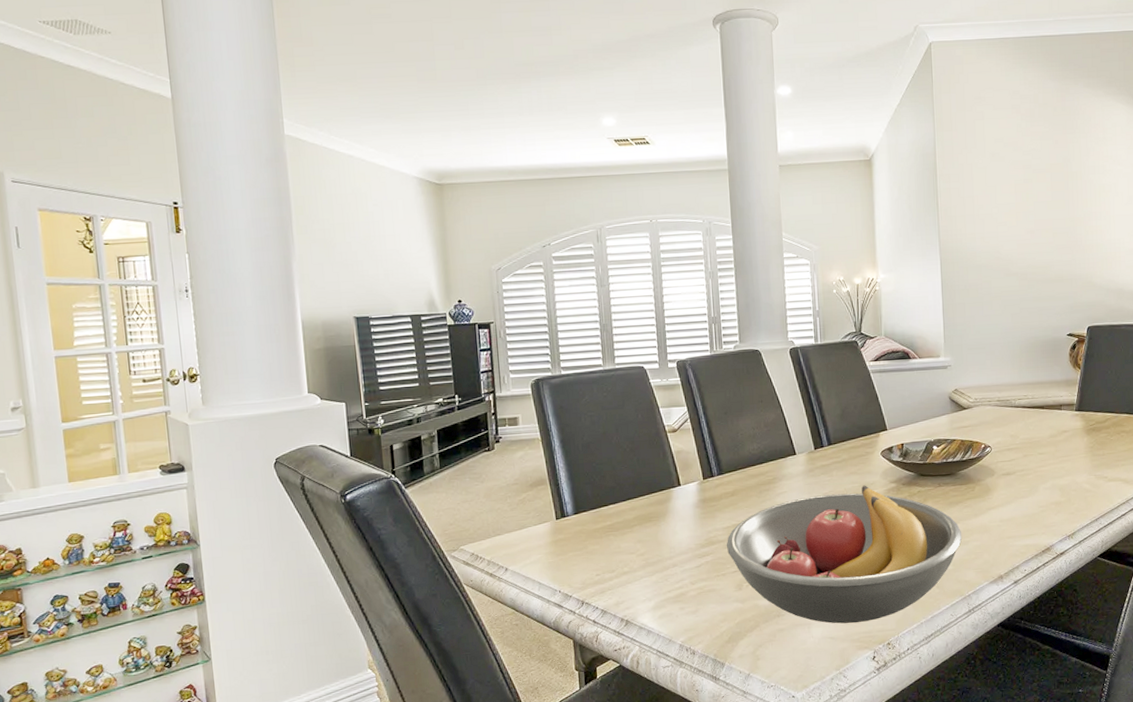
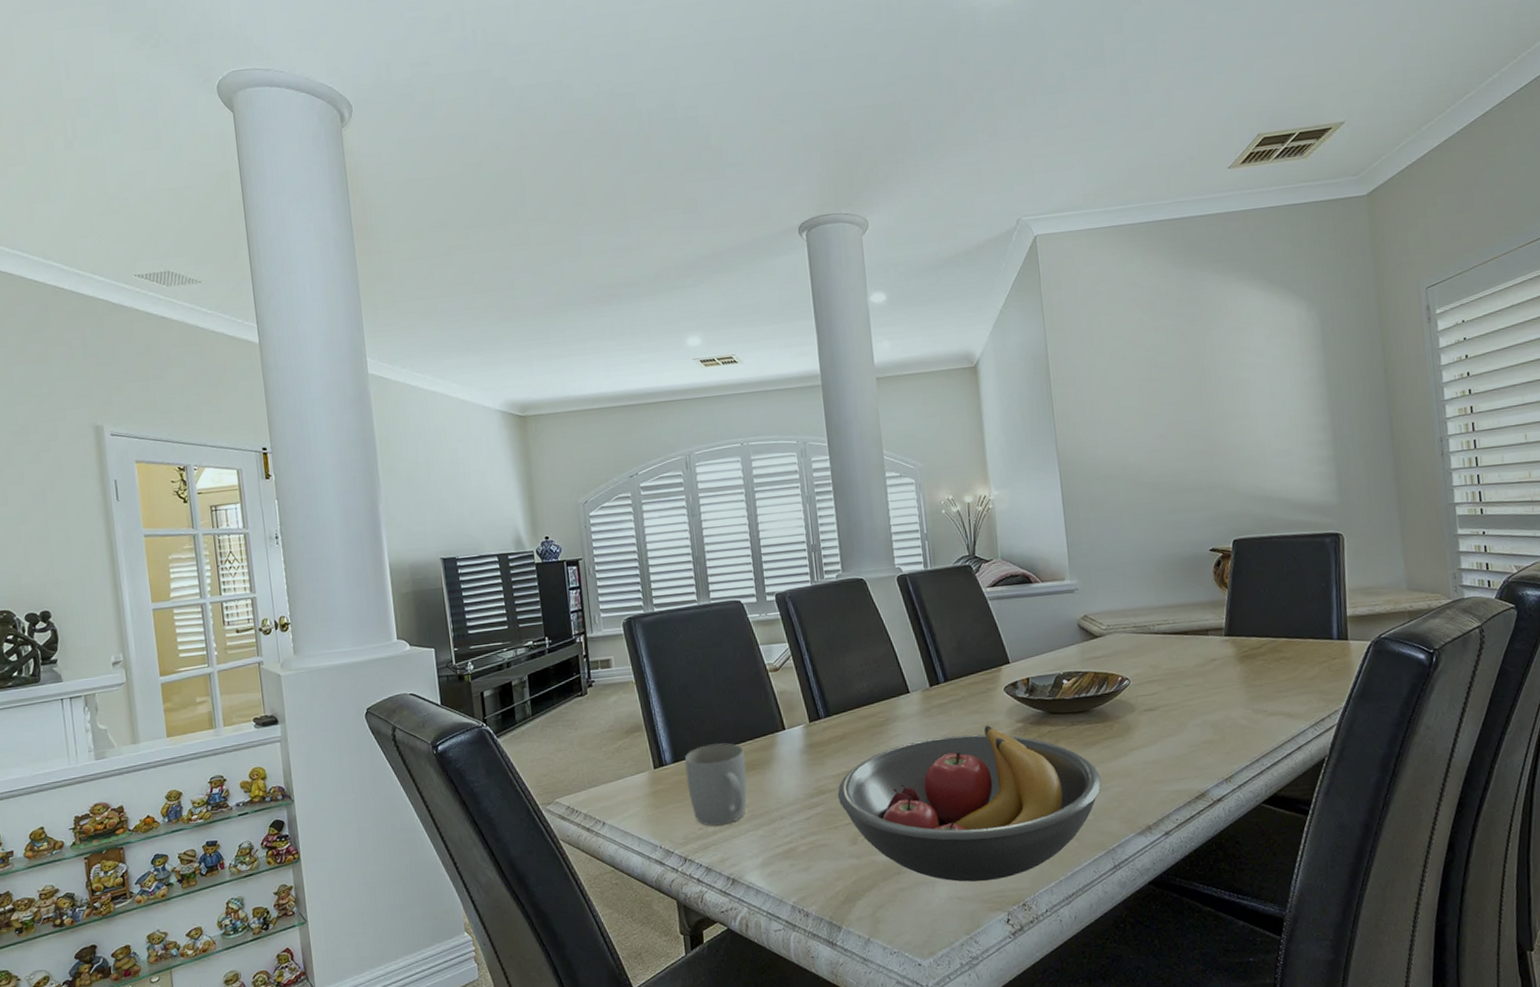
mug: none [585,496,644,573] -> present [684,742,748,826]

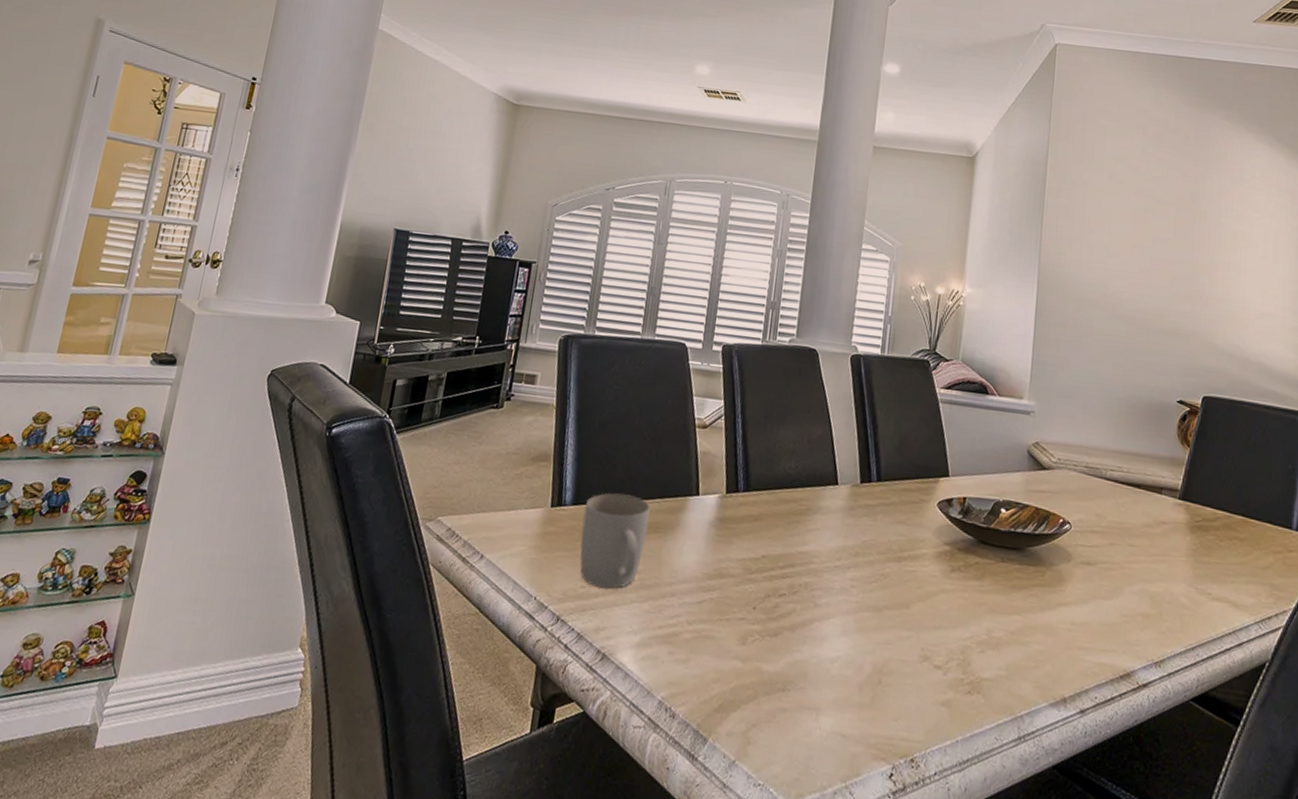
fruit bowl: present [837,725,1102,882] -> none [737,540,1022,723]

